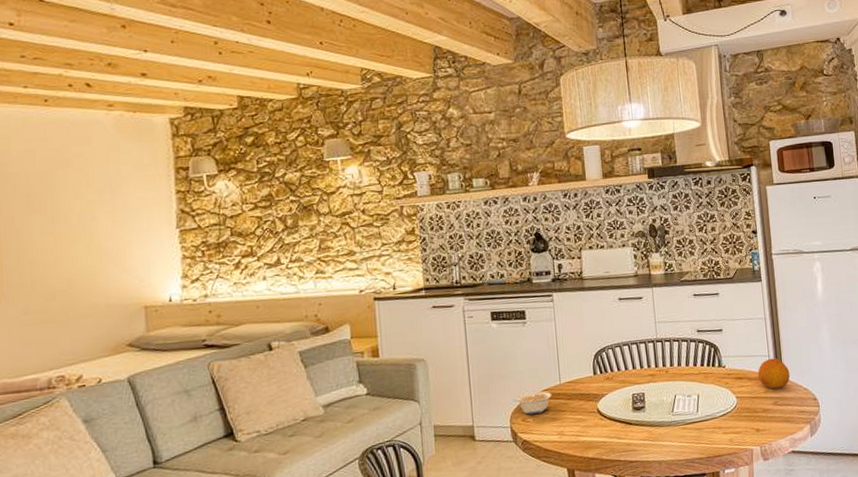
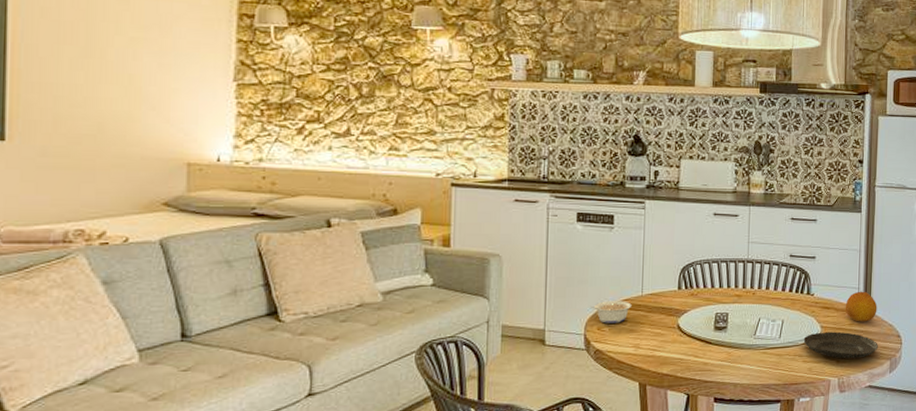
tart tin: none [721,400,796,427] -> present [803,331,878,359]

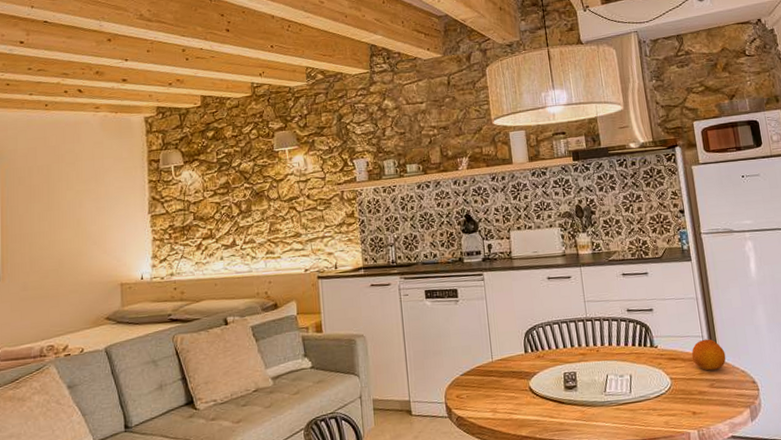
legume: present [590,301,632,324] -> none [447,368,485,391]
tart tin: present [803,331,878,359] -> none [654,382,734,410]

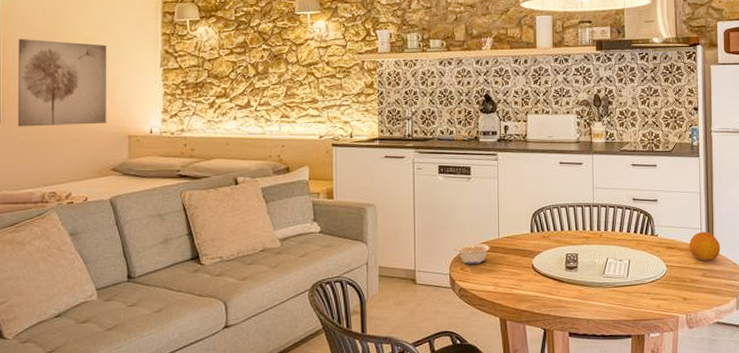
wall art: none [15,196,100,283] -> present [17,38,107,127]
legume: none [447,368,485,391] -> present [454,244,490,264]

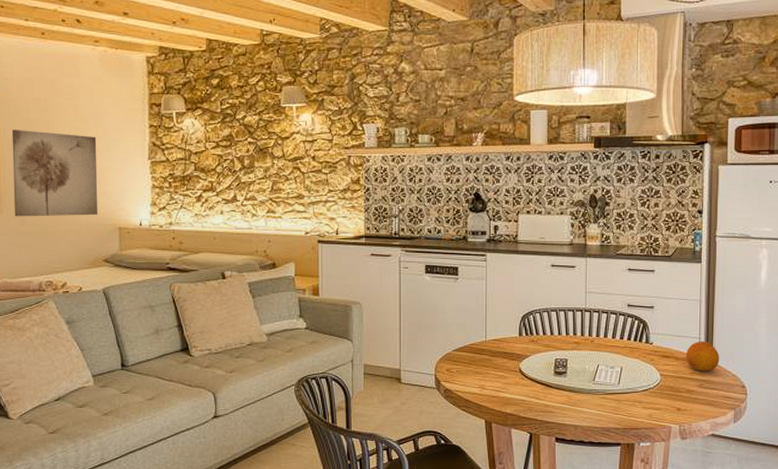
legume: present [454,244,490,264] -> none [439,345,477,366]

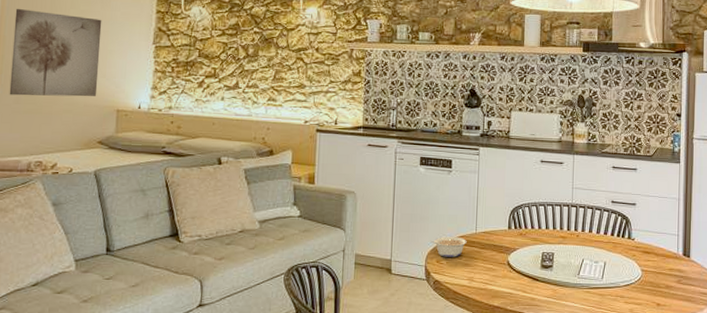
legume: none [439,345,477,366] -> present [431,237,467,257]
fruit: present [685,341,720,372] -> none [665,238,697,268]

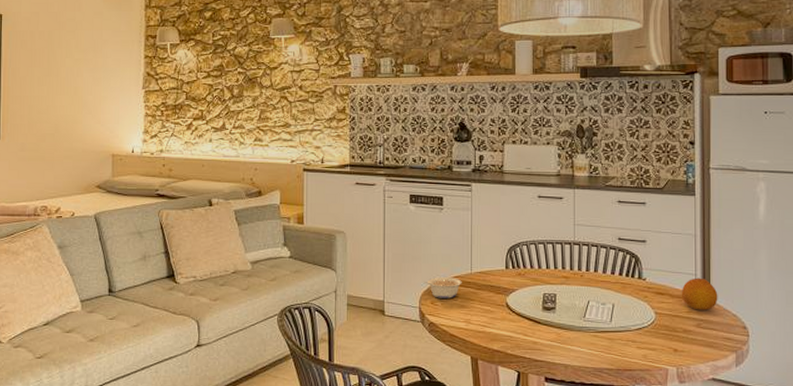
wall art: present [9,8,102,97] -> none [15,59,95,144]
fruit: none [665,238,697,268] -> present [681,277,718,311]

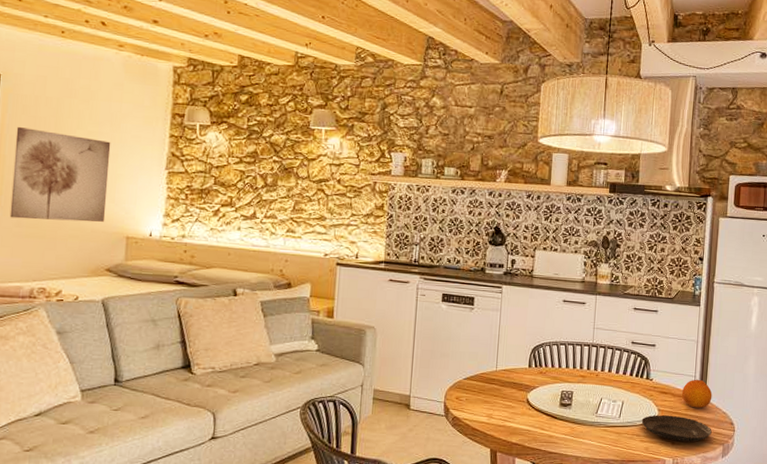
wall art: none [15,59,95,144] -> present [9,126,111,222]
legume: present [424,277,462,299] -> none [450,374,487,394]
tart tin: none [636,318,721,348] -> present [641,415,712,442]

